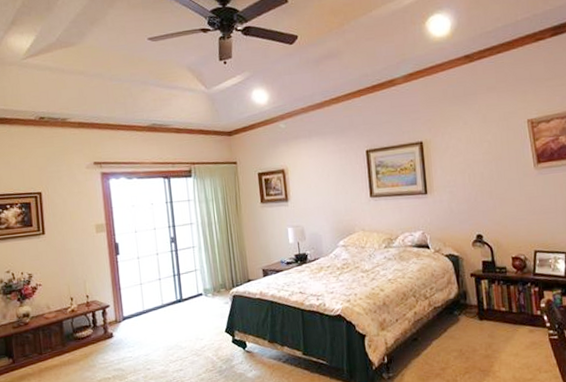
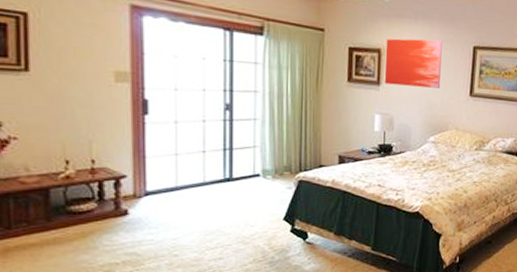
wall art: none [287,151,342,199] -> present [384,38,443,88]

